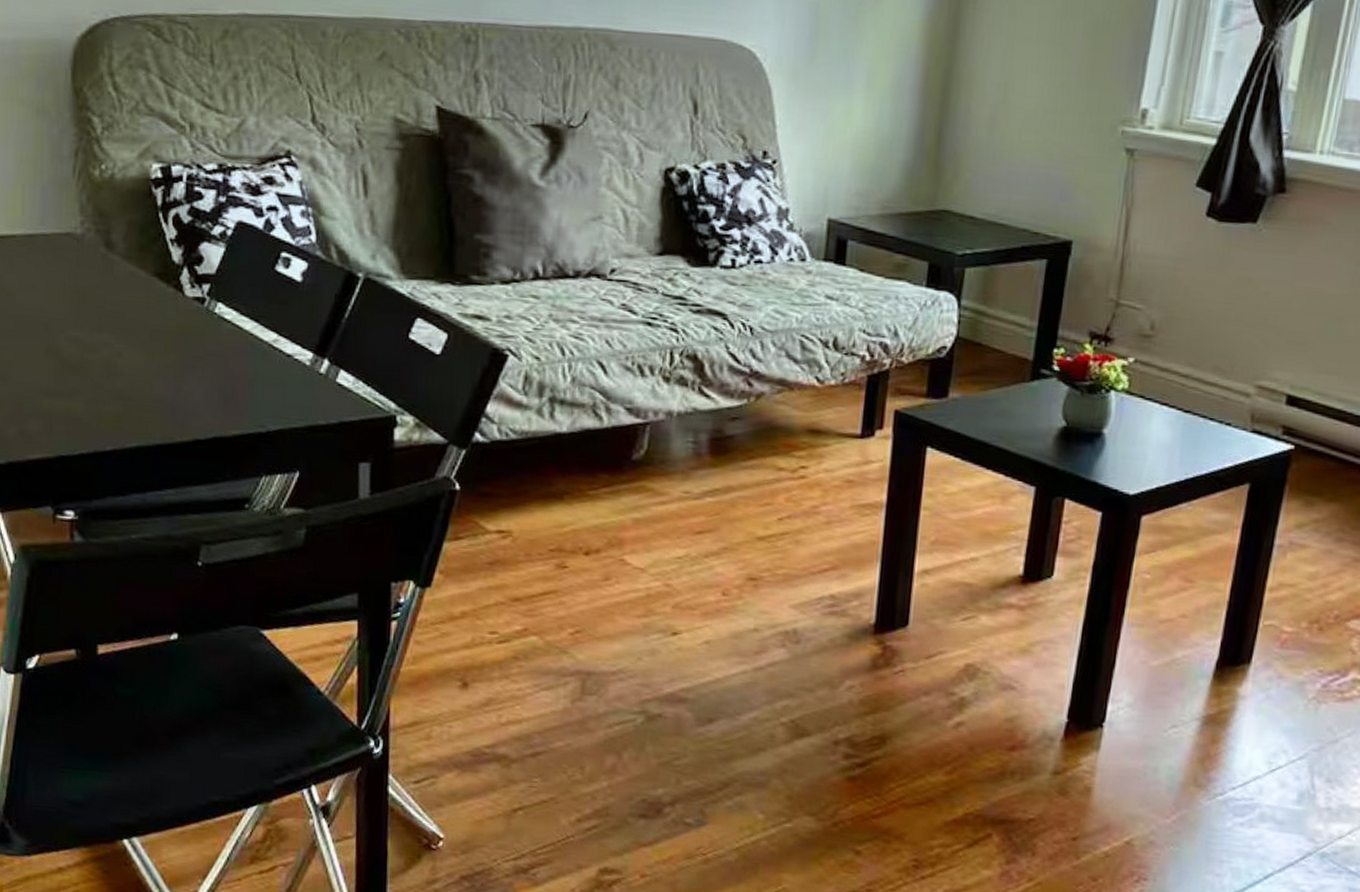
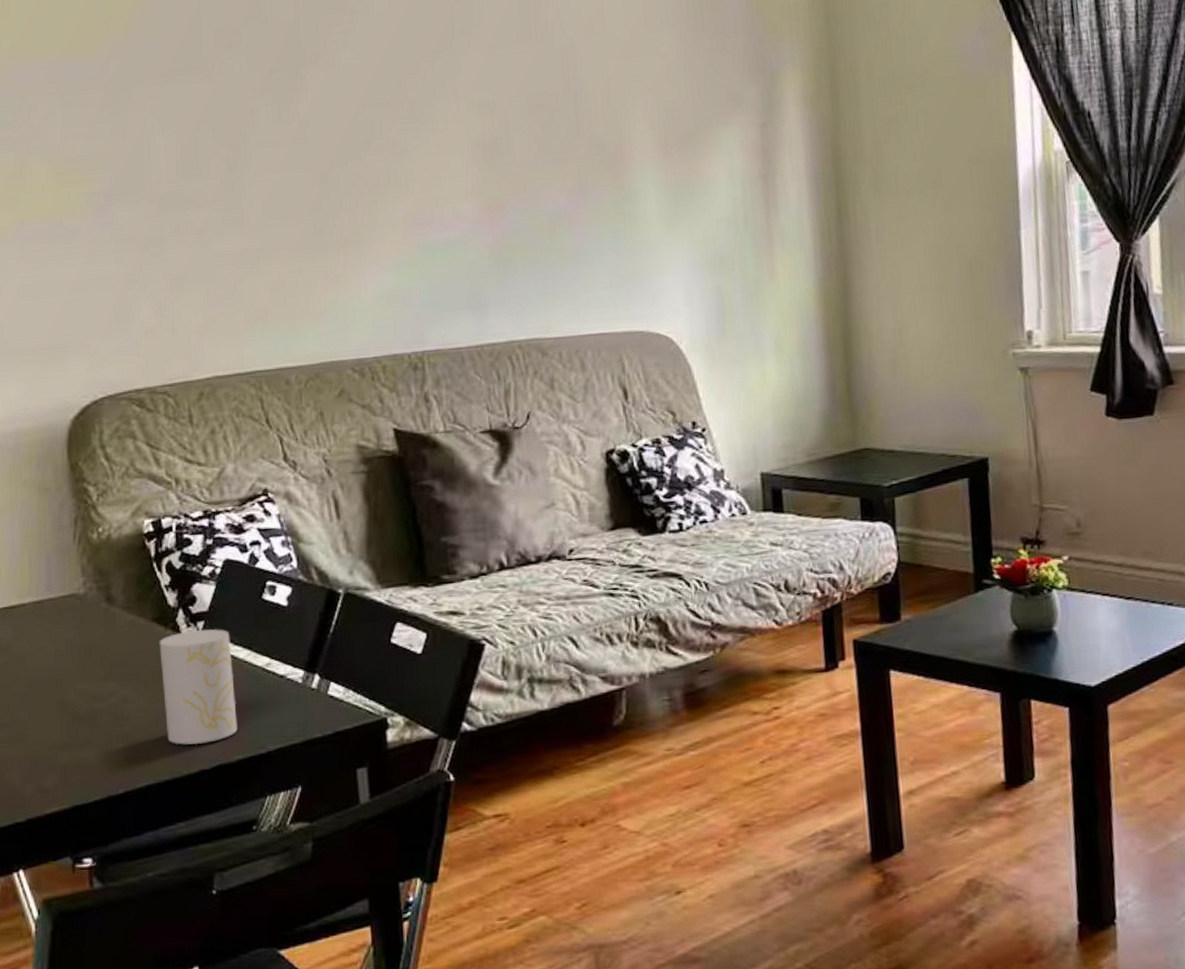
cup: none [159,292,238,413] -> present [159,629,238,745]

